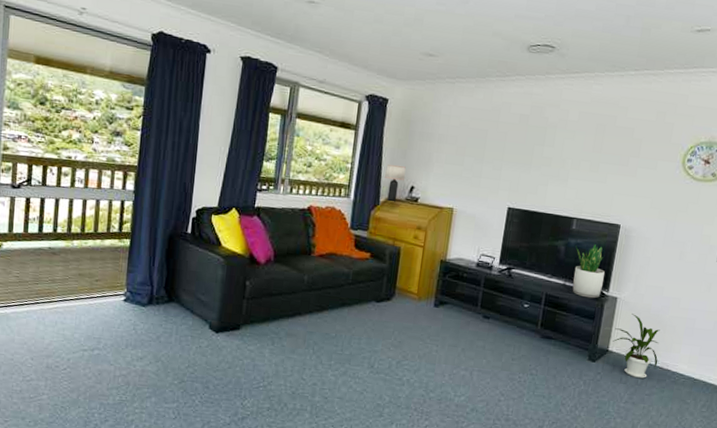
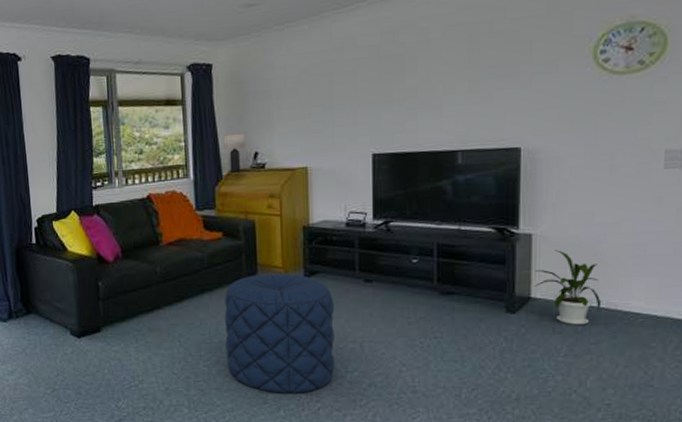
pouf: none [353,297,456,411] -> present [224,273,335,393]
planter: present [572,244,605,299] -> none [464,176,509,241]

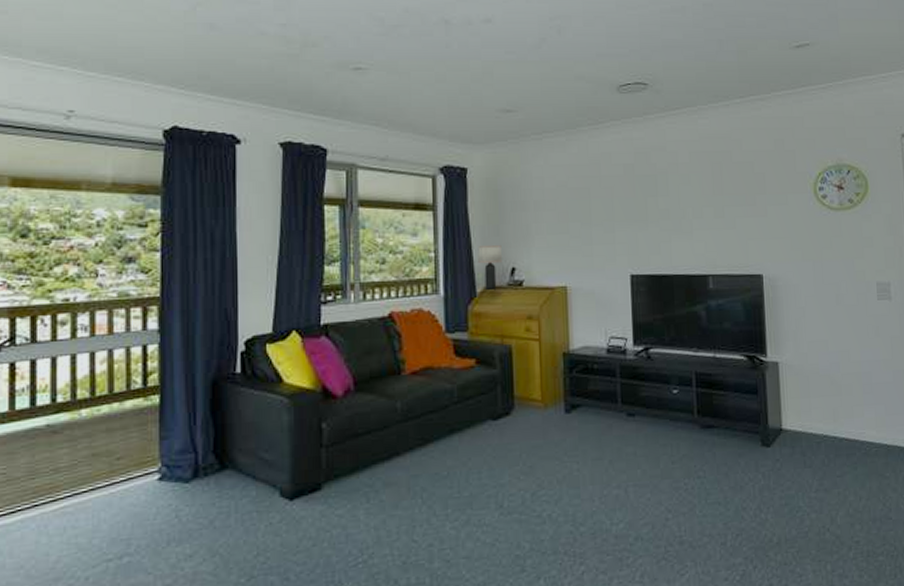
pouf: present [224,273,335,393] -> none [476,408,599,557]
house plant: present [535,250,602,326] -> none [784,378,842,458]

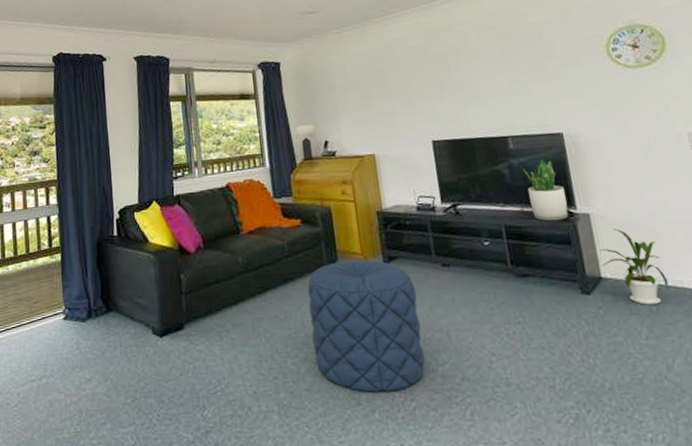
pouf: none [476,408,599,557] -> present [307,260,426,392]
planter: none [716,302,759,369] -> present [518,159,569,221]
house plant: none [784,378,842,458] -> present [600,228,669,306]

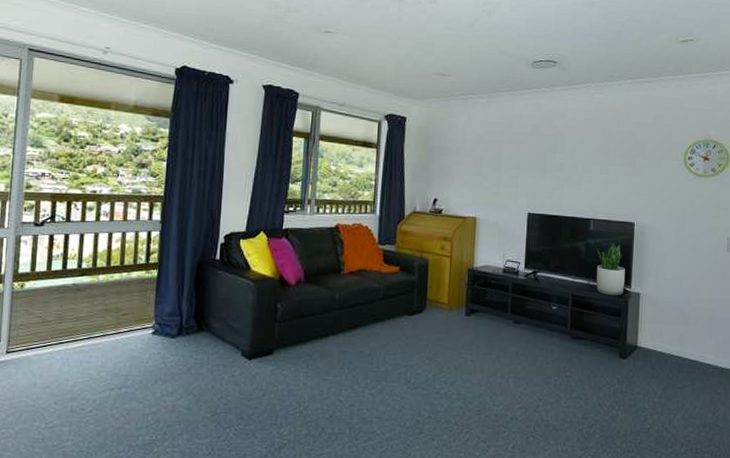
table lamp: present [294,123,317,162] -> none [408,178,428,215]
pouf: present [307,260,426,392] -> none [390,309,489,424]
house plant: present [600,228,669,306] -> none [641,308,686,373]

